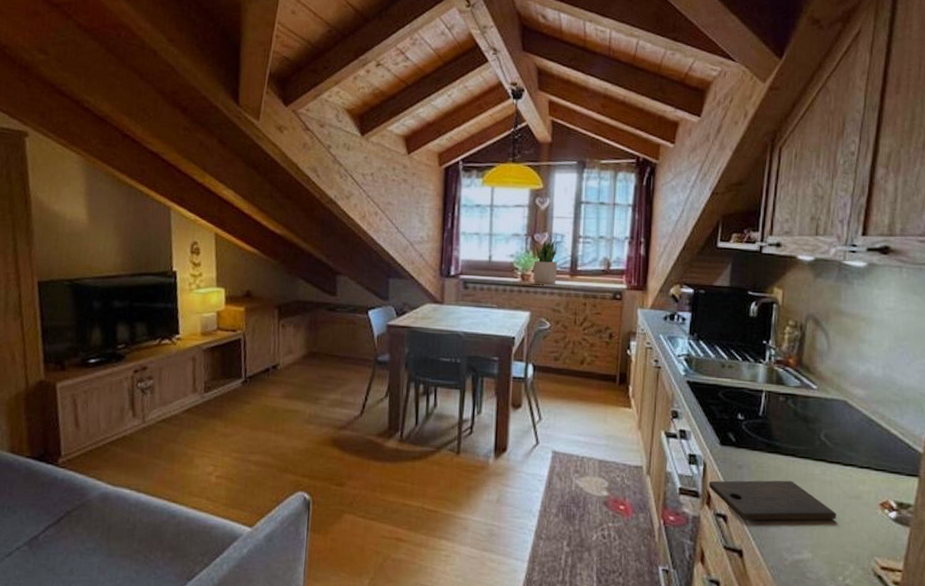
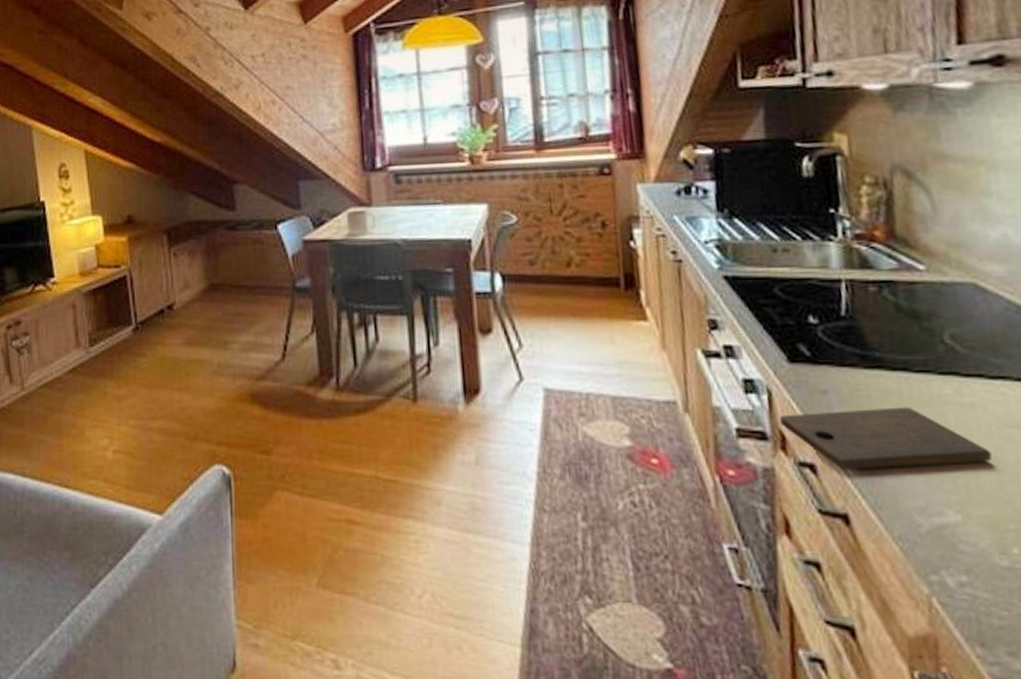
mug: none [422,305,445,325] -> present [346,209,375,235]
planter: present [533,239,558,285] -> none [483,106,518,168]

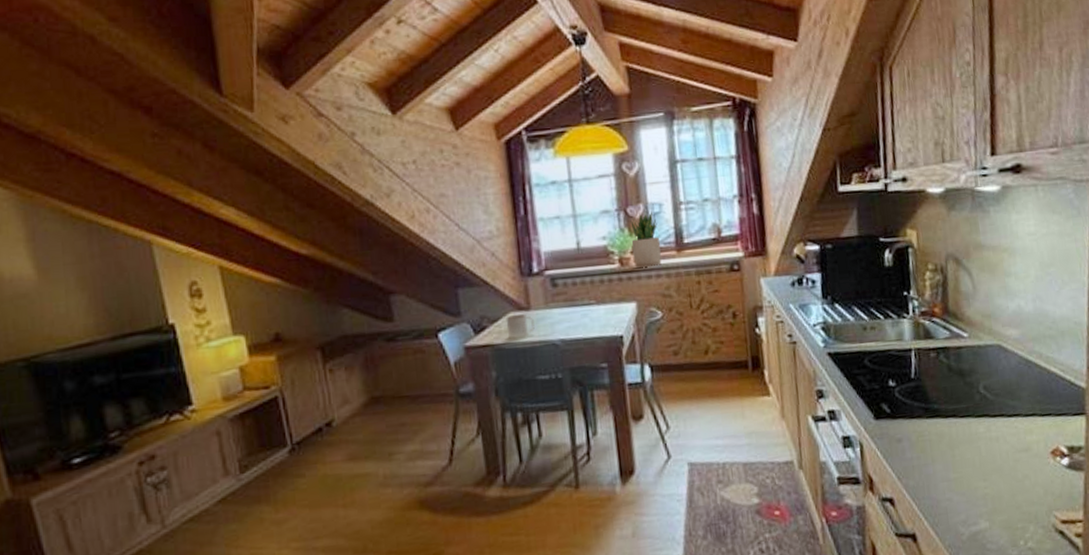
planter: none [483,106,518,168] -> present [630,211,662,269]
cutting board: present [779,407,992,471] -> none [868,445,1008,500]

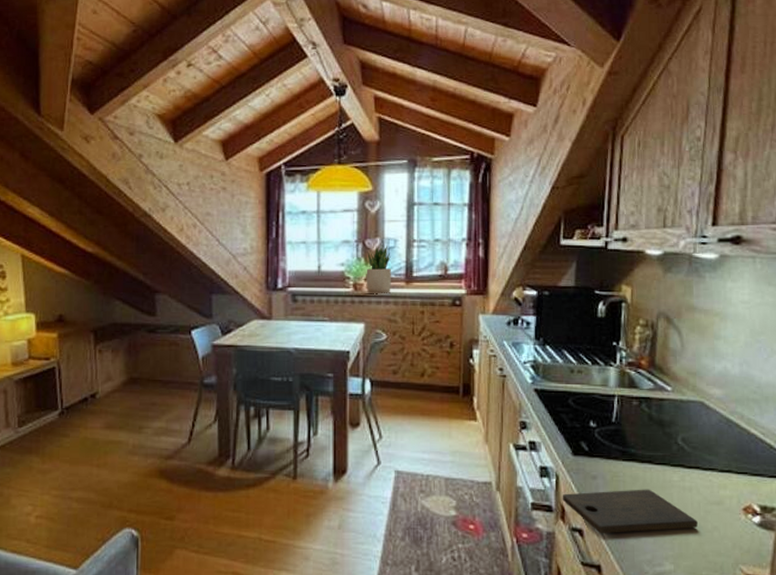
mug: present [505,313,535,339] -> none [249,322,274,342]
cutting board: none [868,445,1008,500] -> present [562,489,698,534]

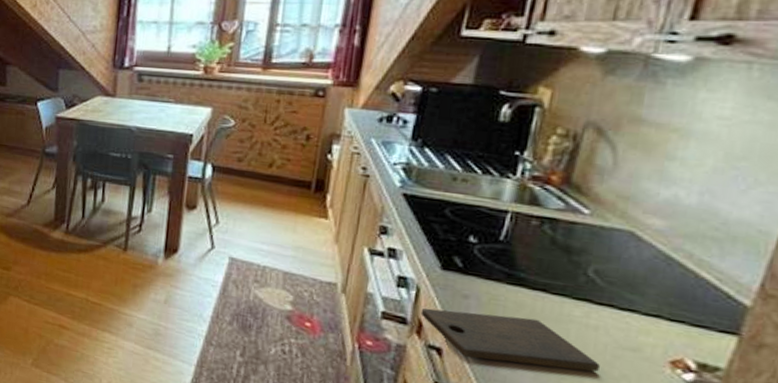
planter: present [366,245,391,294] -> none [217,28,249,79]

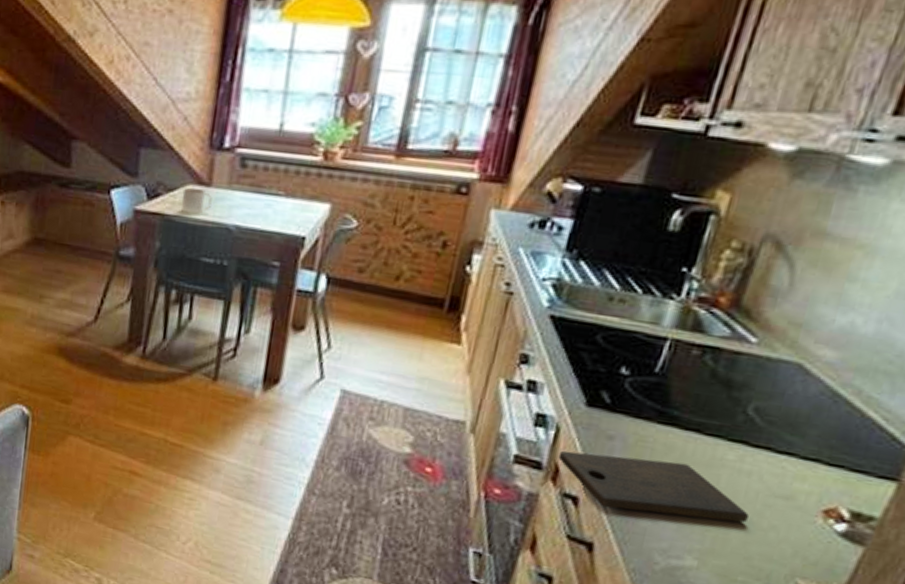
mug: none [92,98,117,119] -> present [181,187,212,214]

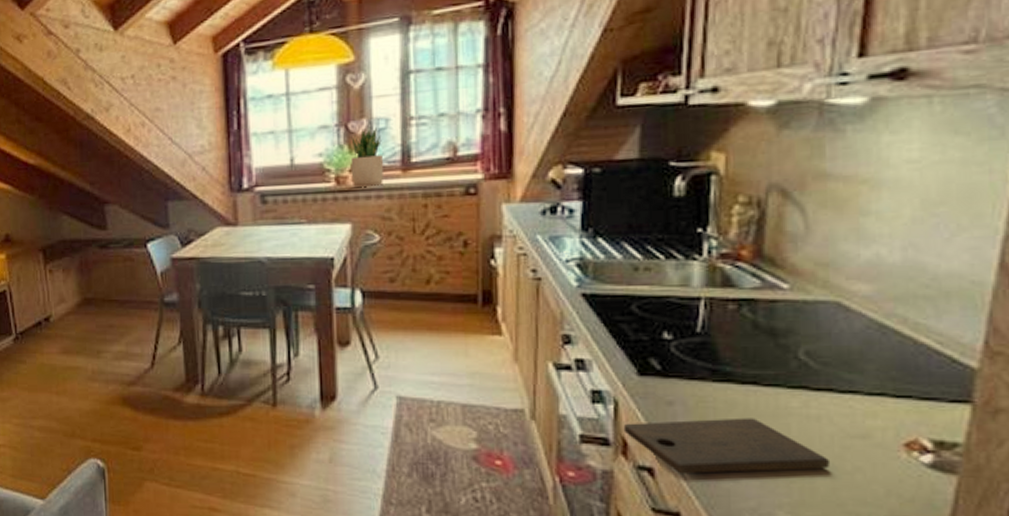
mug: present [181,187,212,214] -> none [212,229,241,253]
planter: none [340,102,381,169] -> present [351,126,383,188]

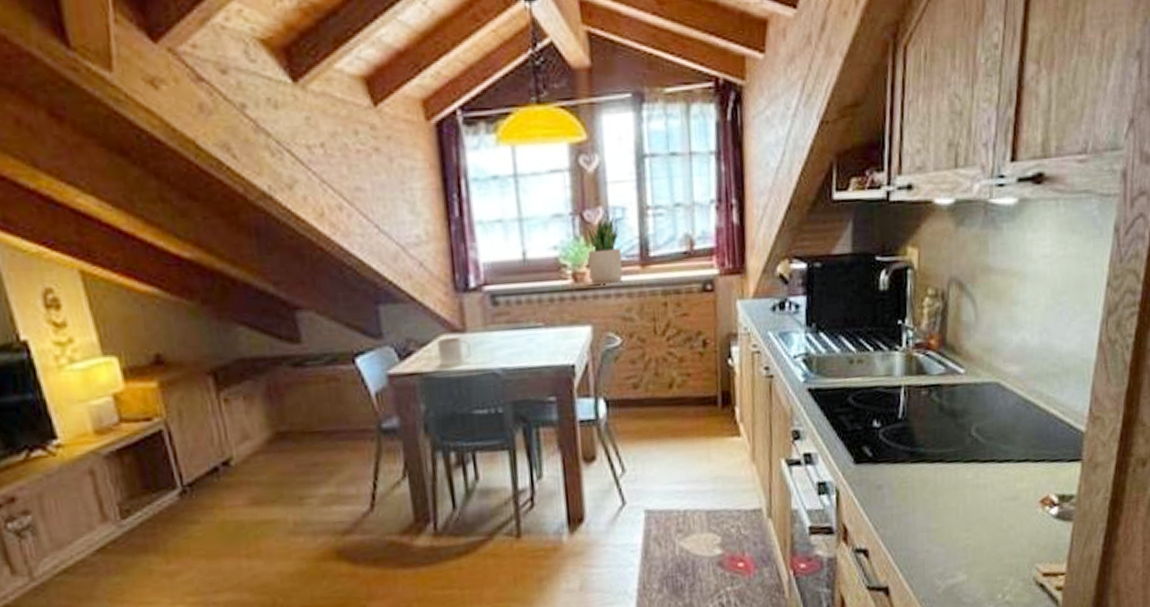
mug: none [212,229,241,253] -> present [436,336,471,366]
cutting board: present [623,418,829,474] -> none [843,492,992,552]

